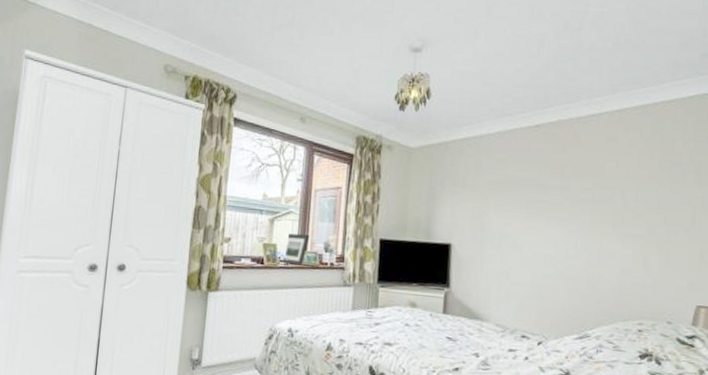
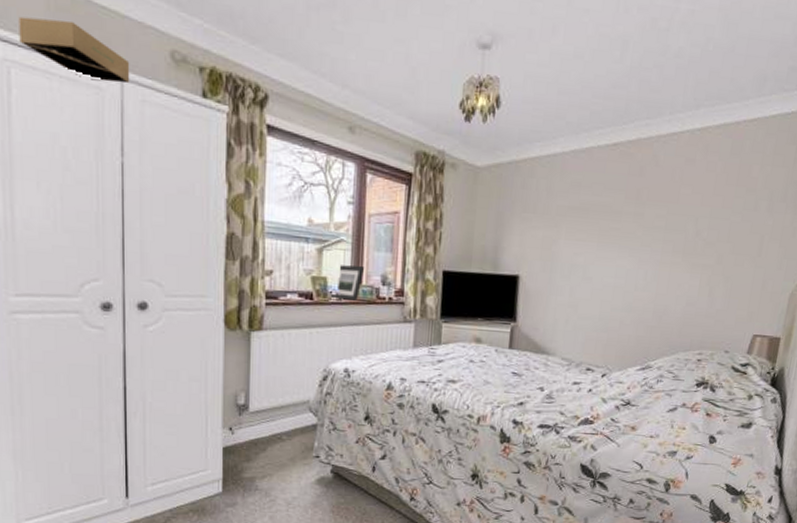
box: none [56,46,134,91] -> present [18,16,130,84]

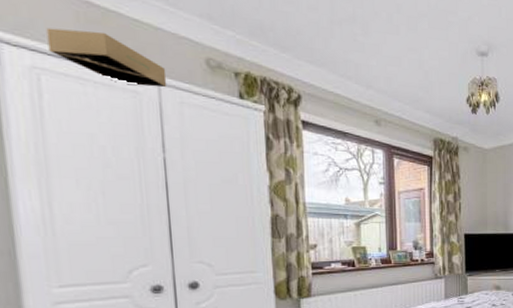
picture frame: present [330,265,365,302] -> none [370,235,399,265]

